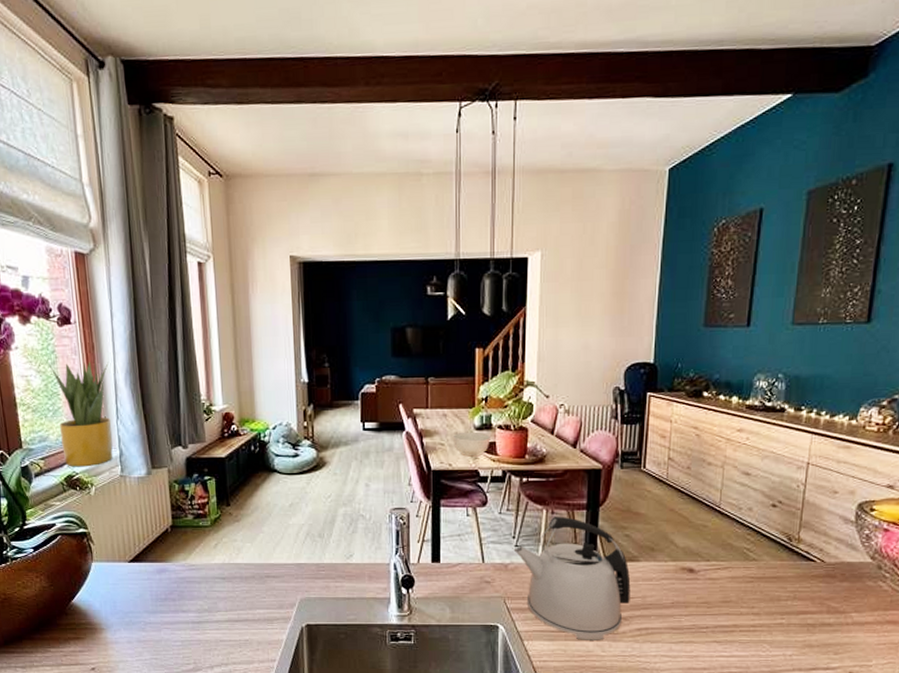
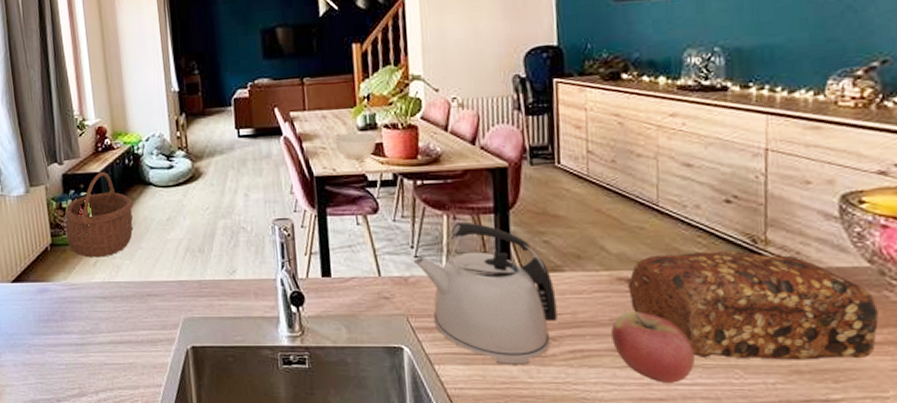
wicker basket: none [187,457,257,540] -> present [65,172,134,258]
apple: none [672,596,735,655] -> present [611,312,696,383]
bread loaf: none [689,547,873,636] -> present [628,251,879,360]

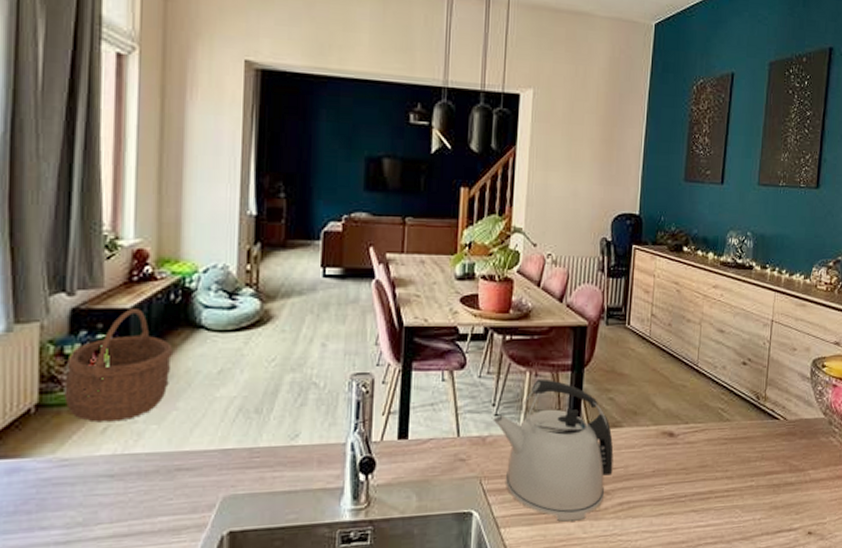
bowl: present [335,133,377,160] -> none [431,282,473,311]
apple: present [611,312,696,383] -> none [653,462,711,527]
bread loaf: present [628,251,879,360] -> none [669,406,826,501]

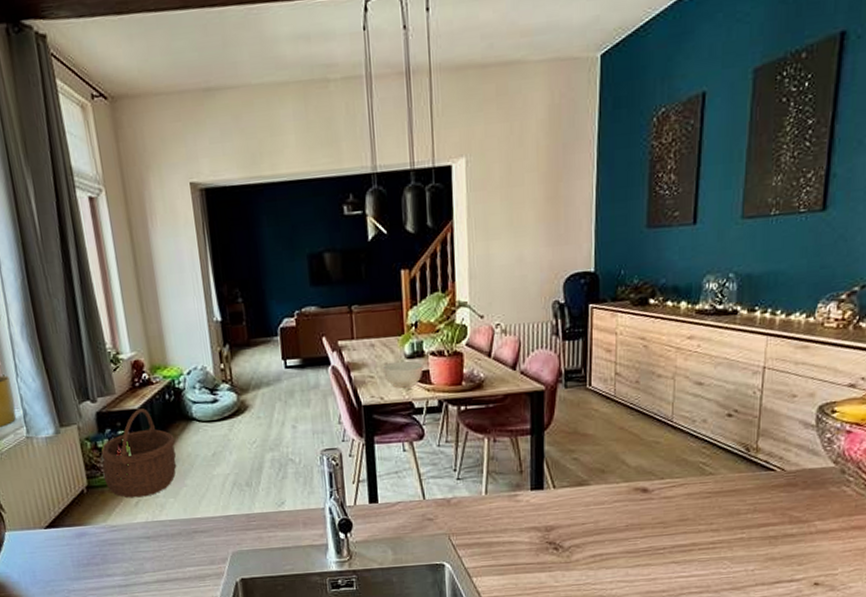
bowl: none [431,282,473,311] -> present [383,361,423,388]
kettle: present [493,378,614,522] -> none [455,444,582,572]

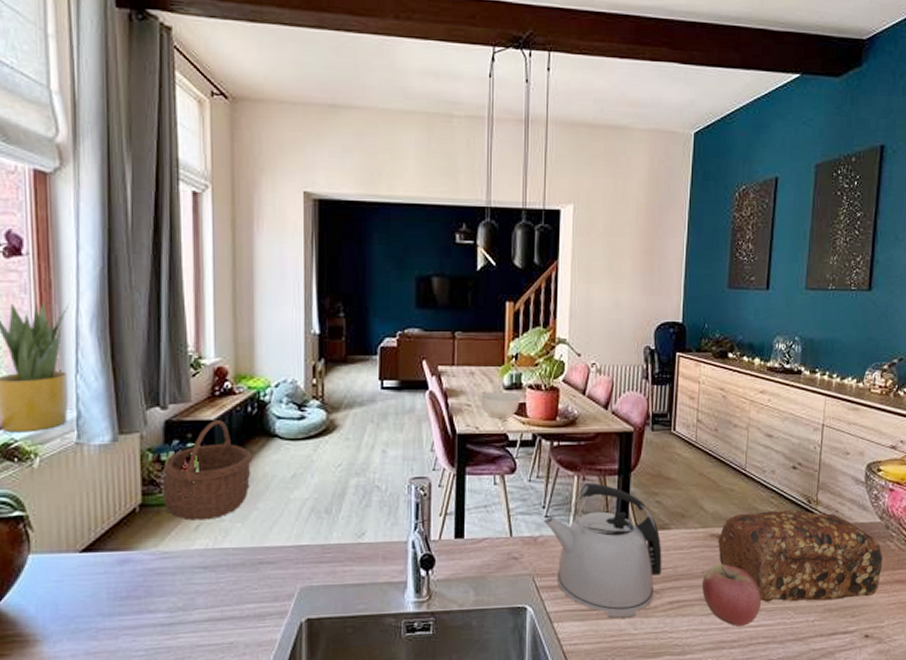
kettle: none [455,444,582,572] -> present [543,482,662,618]
apple: none [627,517,694,577] -> present [702,564,762,626]
bread loaf: none [643,459,837,553] -> present [718,510,883,602]

